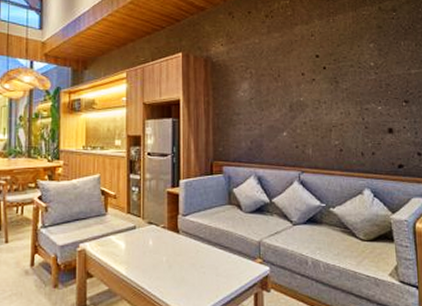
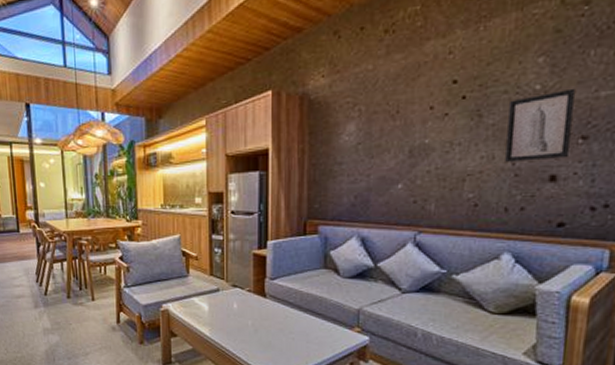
wall art: none [355,66,399,117] -> present [505,88,577,162]

